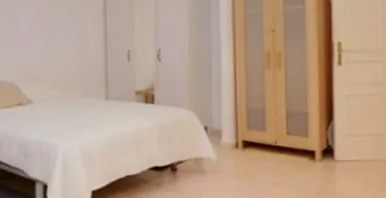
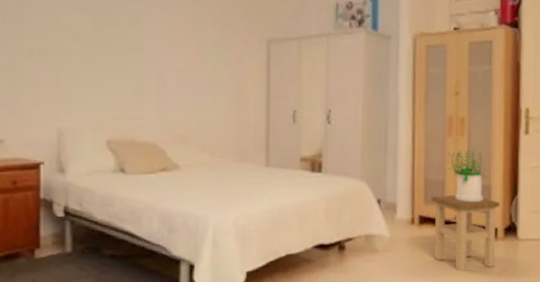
stool: none [253,122,317,190] -> present [431,195,501,272]
potted plant: none [267,81,304,127] -> present [448,150,487,201]

